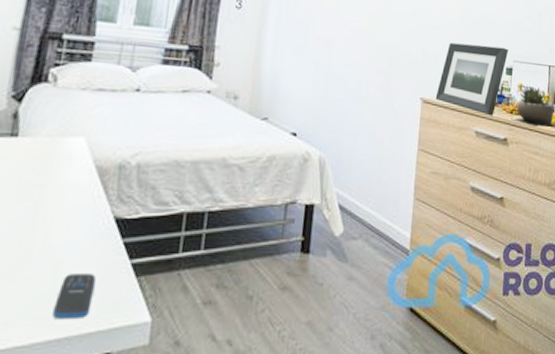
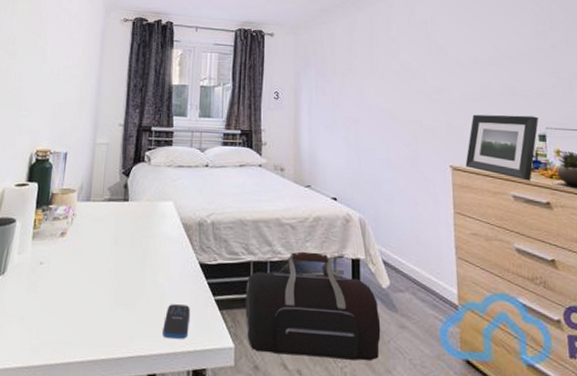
duffel bag: none [168,198,329,324] -> present [245,251,381,361]

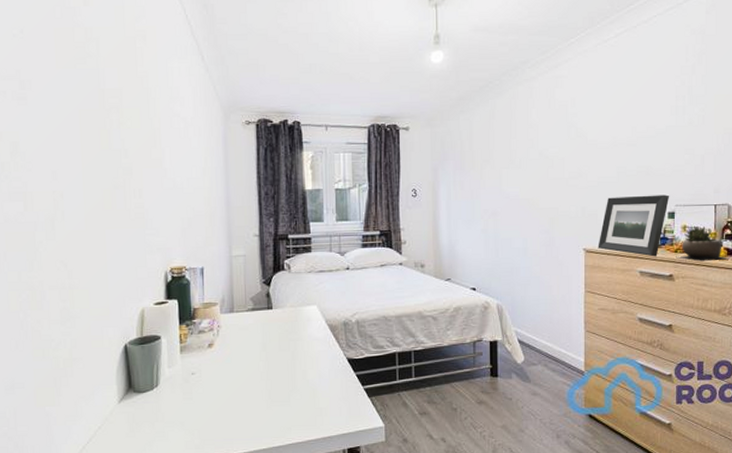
mobile phone: present [163,304,190,339] -> none [317,396,342,425]
duffel bag: present [245,251,381,361] -> none [393,338,516,428]

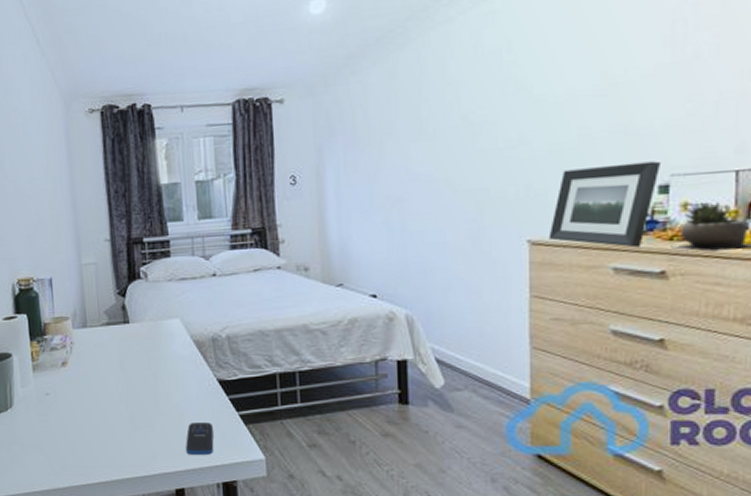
mobile phone: none [317,396,342,425] -> present [186,422,214,455]

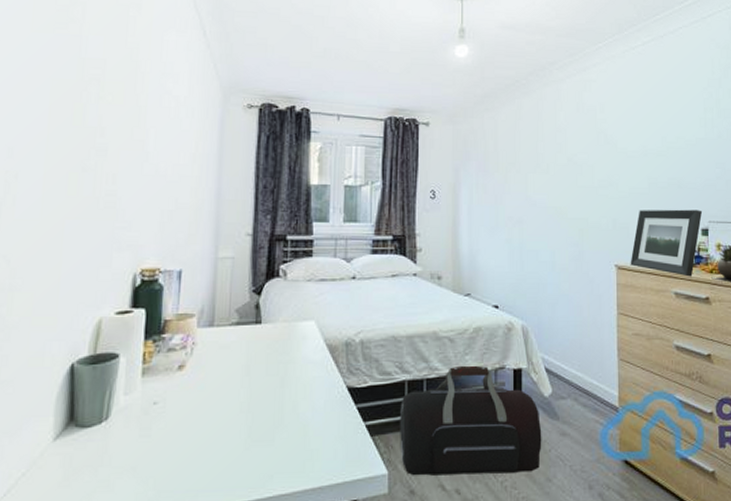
mobile phone: present [186,422,214,455] -> none [307,434,337,472]
duffel bag: none [273,357,434,463] -> present [400,365,542,476]

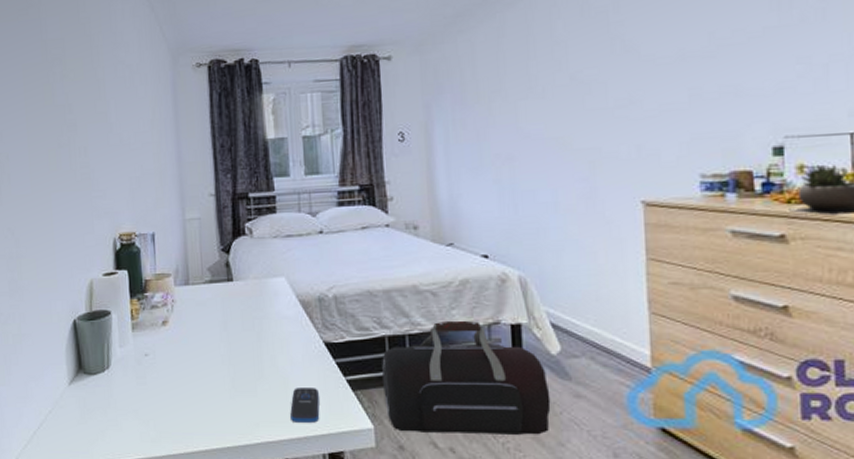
mobile phone: none [307,434,337,472] -> present [290,388,320,423]
picture frame: present [630,209,703,277] -> none [663,122,775,210]

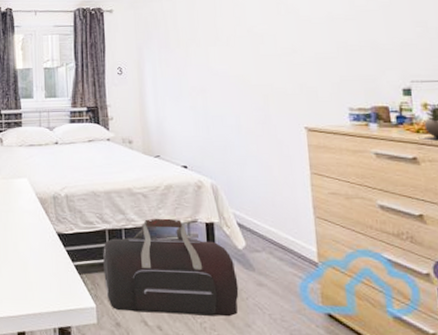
mobile phone: present [290,388,320,423] -> none [28,270,52,301]

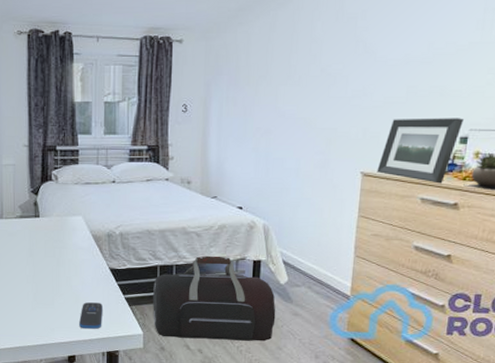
mobile phone: none [28,270,52,301] -> present [79,302,103,329]
picture frame: none [321,70,403,137] -> present [376,118,465,184]

